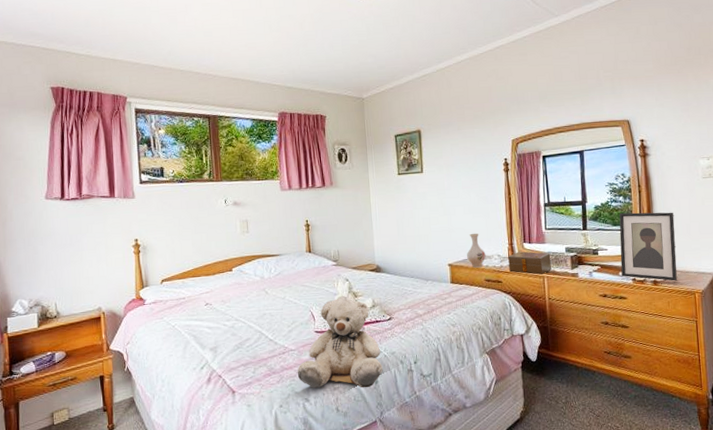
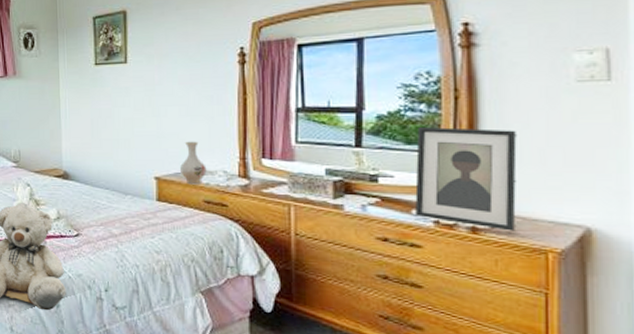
jewelry box: present [508,251,551,275] -> none [238,169,302,202]

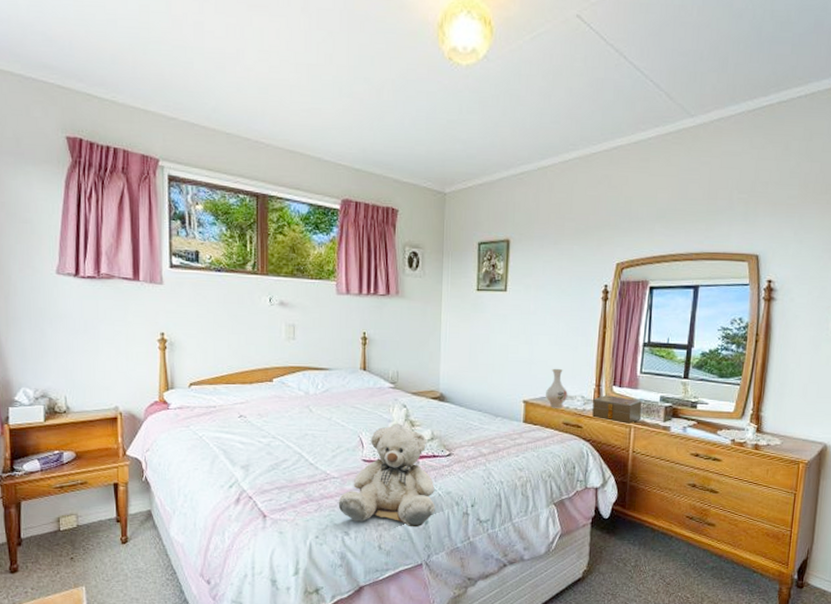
jewelry box: none [238,169,302,202] -> present [592,395,642,424]
picture frame: present [415,126,518,231] -> none [720,363,793,447]

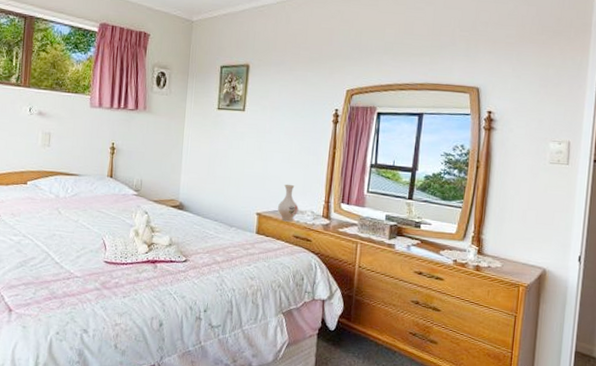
teddy bear: present [338,424,435,528] -> none [79,229,170,329]
jewelry box: present [592,395,642,424] -> none [321,211,368,240]

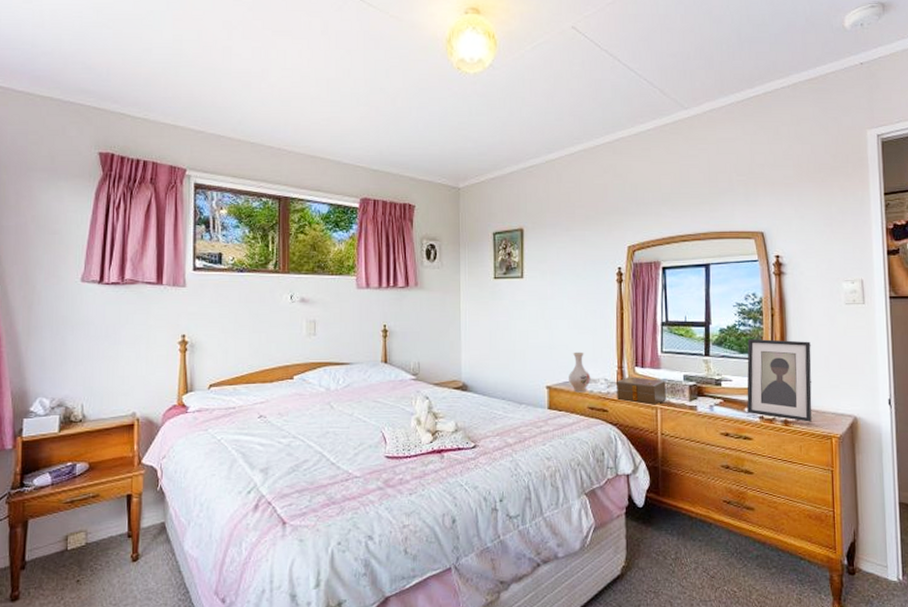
jewelry box: none [321,211,368,240] -> present [617,377,666,405]
picture frame: none [442,187,512,270] -> present [747,338,812,422]

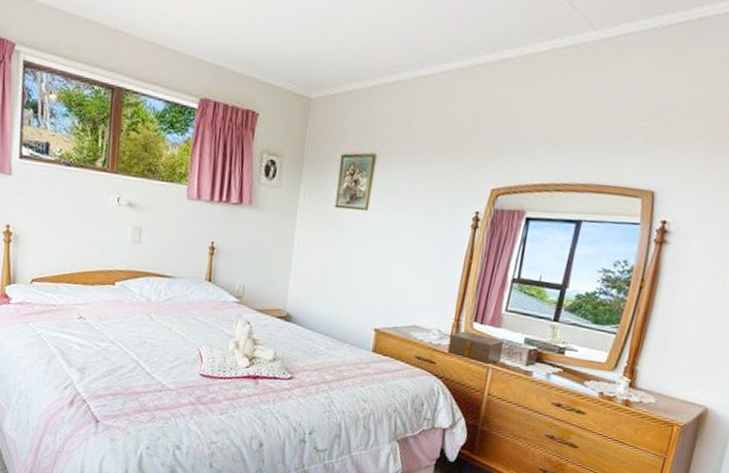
vase: present [569,351,591,393] -> none [399,297,424,341]
picture frame: present [747,338,812,422] -> none [587,309,678,406]

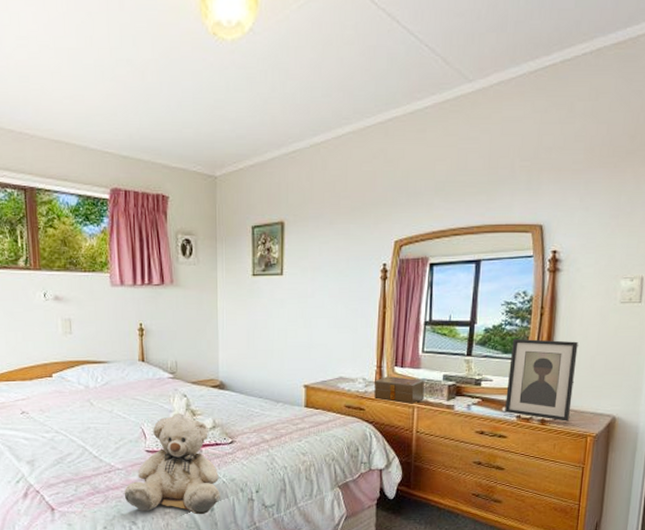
teddy bear: none [171,340,273,450] -> present [124,414,220,515]
picture frame: none [587,309,678,406] -> present [505,338,579,422]

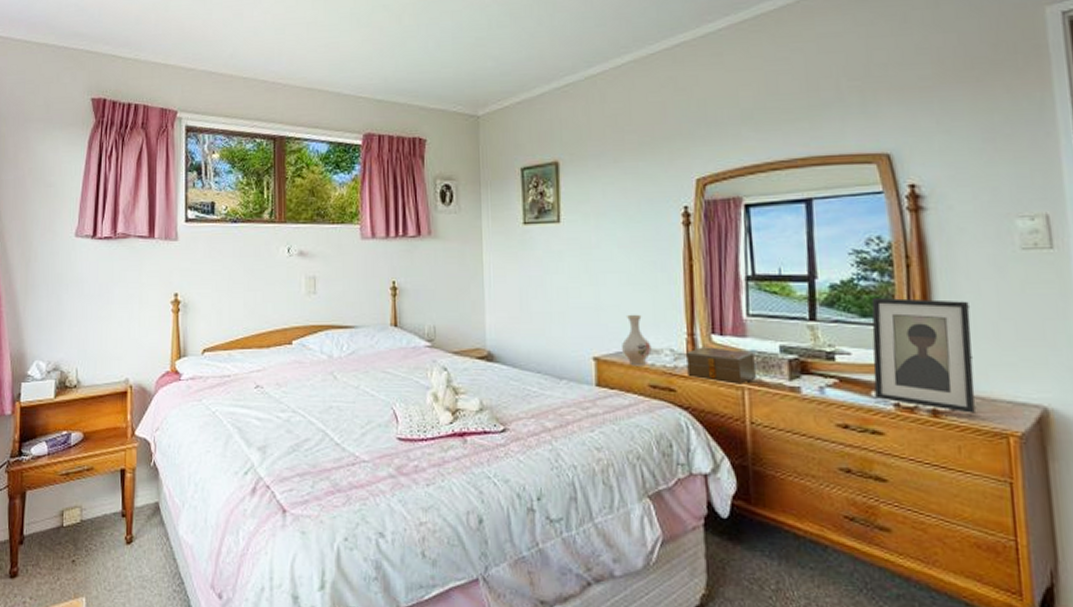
teddy bear: present [124,414,220,515] -> none [370,392,491,528]
vase: none [327,351,349,392] -> present [622,314,652,366]

